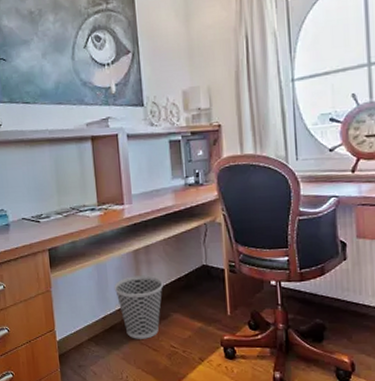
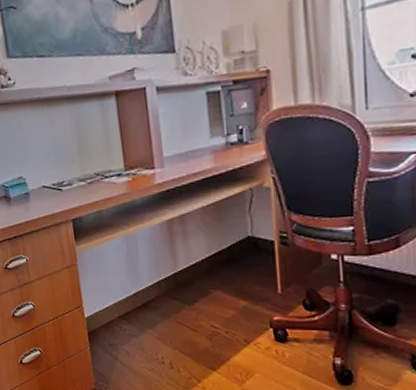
wastebasket: present [114,275,164,339] -> none [145,248,203,318]

